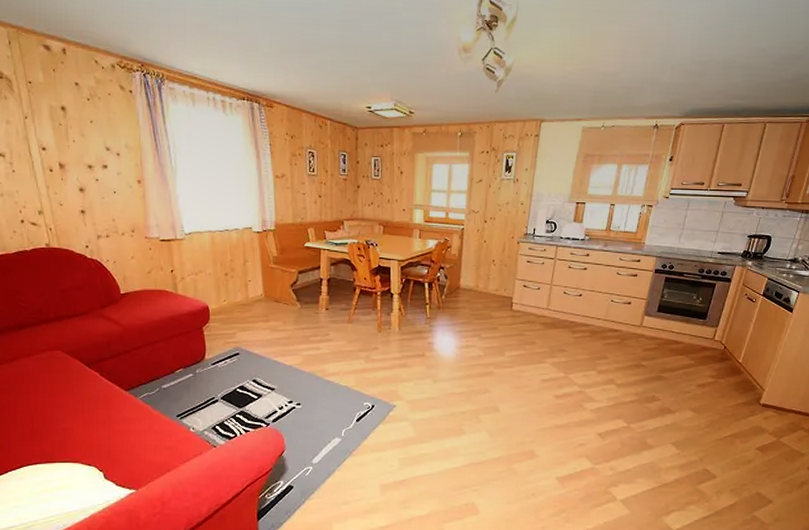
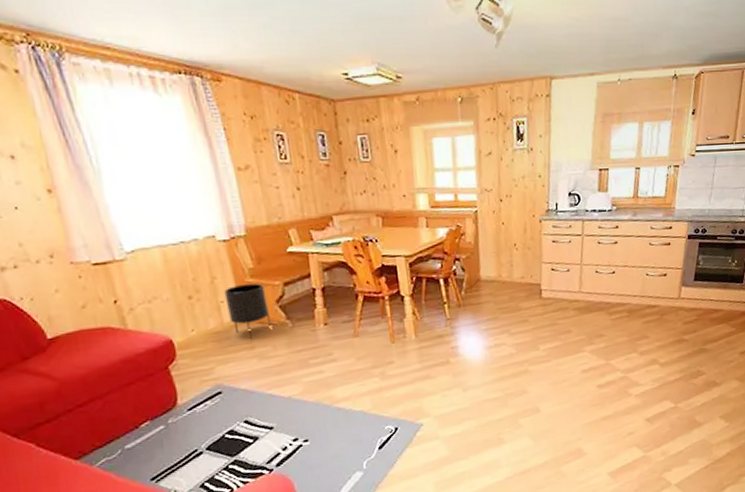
planter: none [252,268,285,314] -> present [224,283,272,340]

